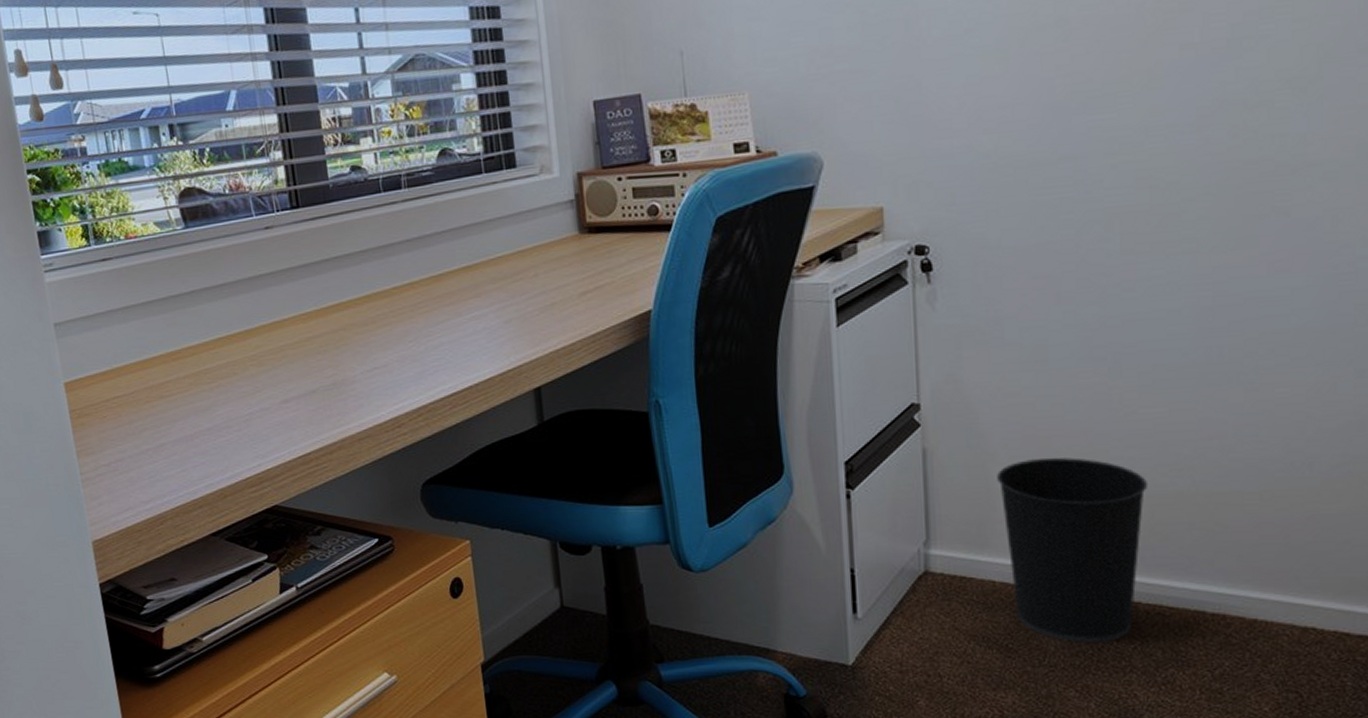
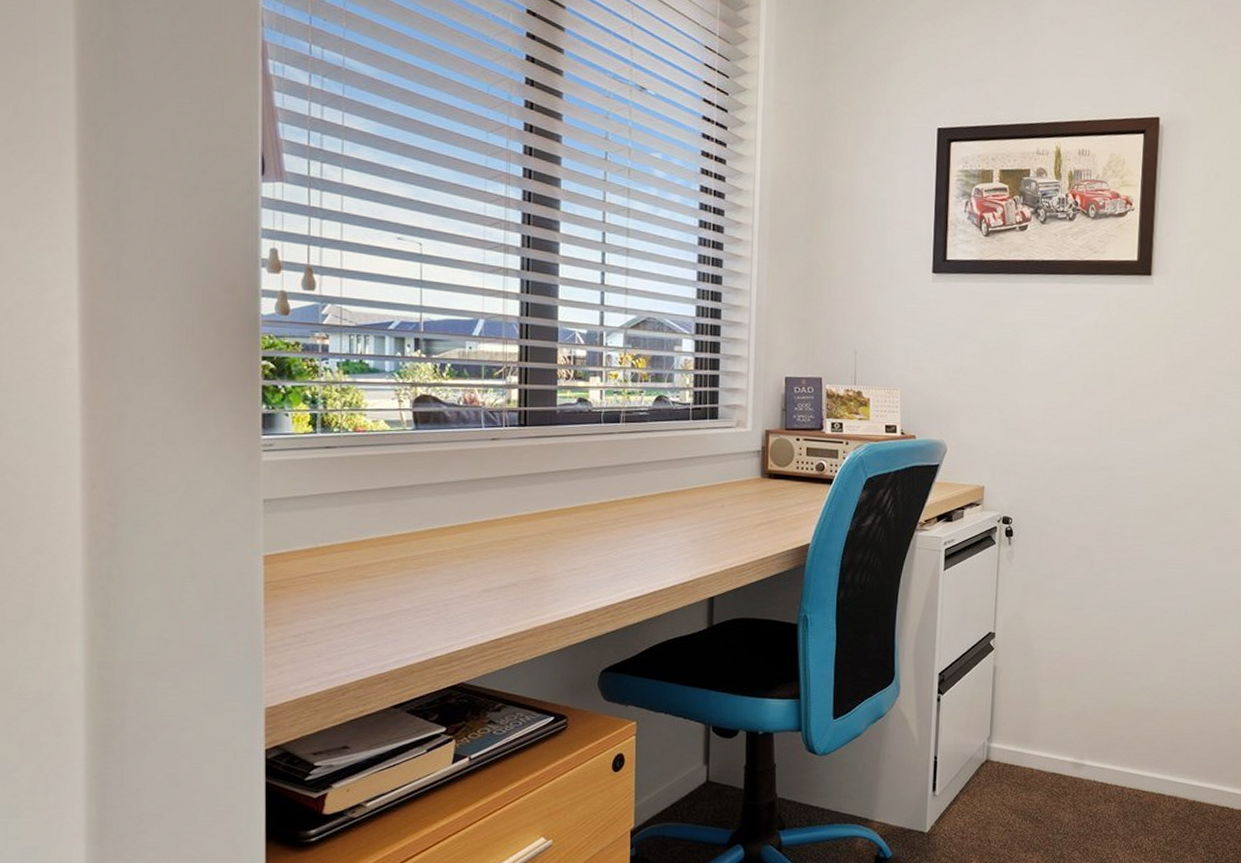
wastebasket: present [997,458,1149,643] -> none [1041,679,1137,816]

